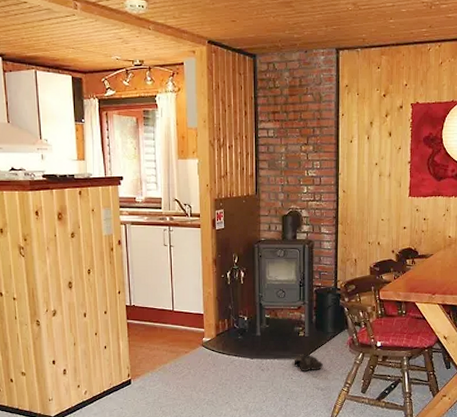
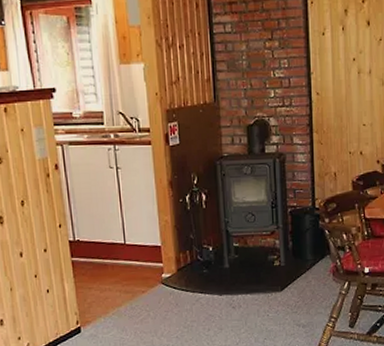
boots: present [292,353,323,371] -> none [268,285,303,306]

